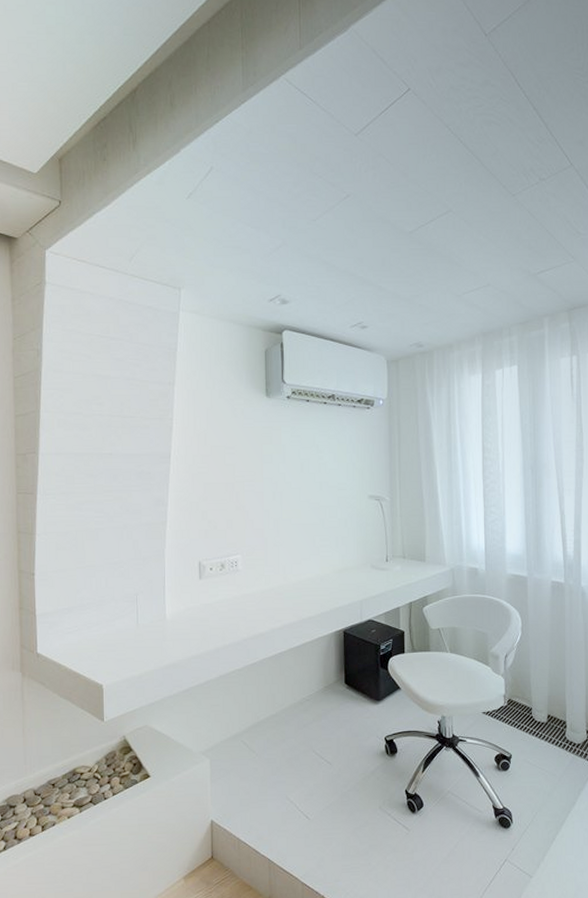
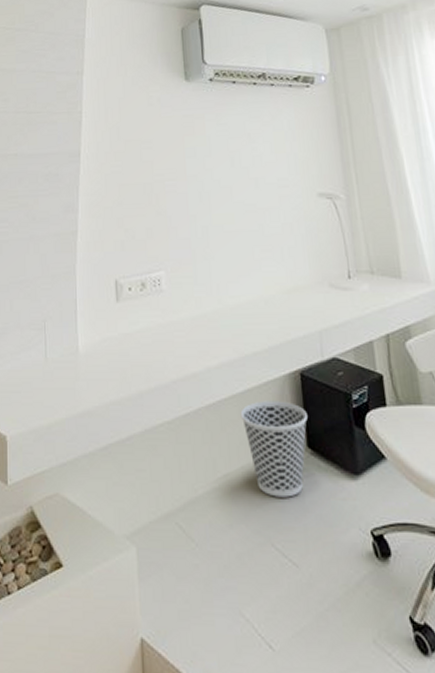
wastebasket: none [296,651,346,719] -> present [240,401,308,498]

